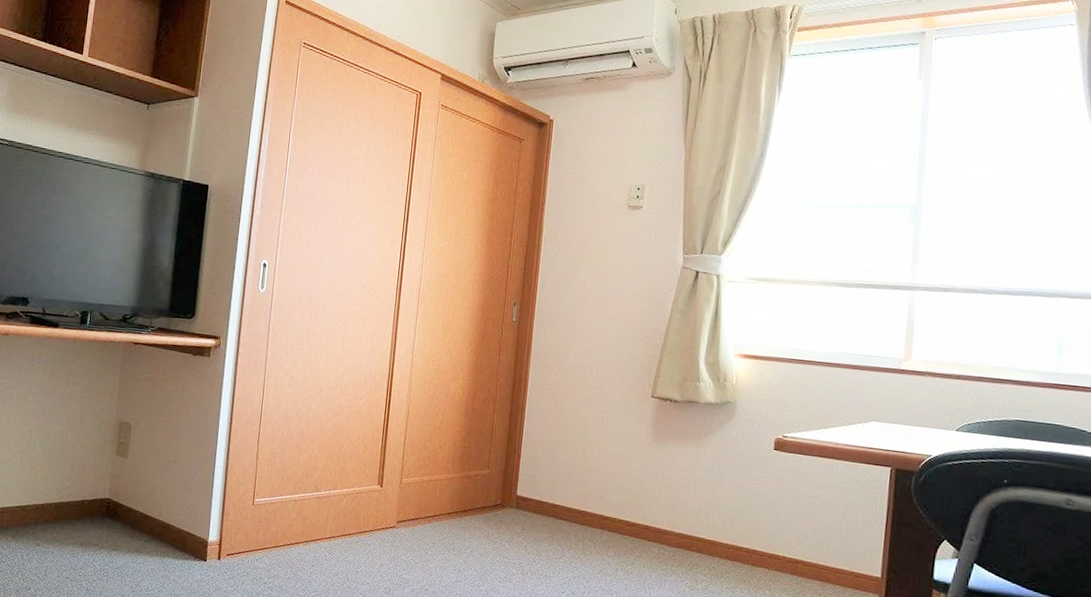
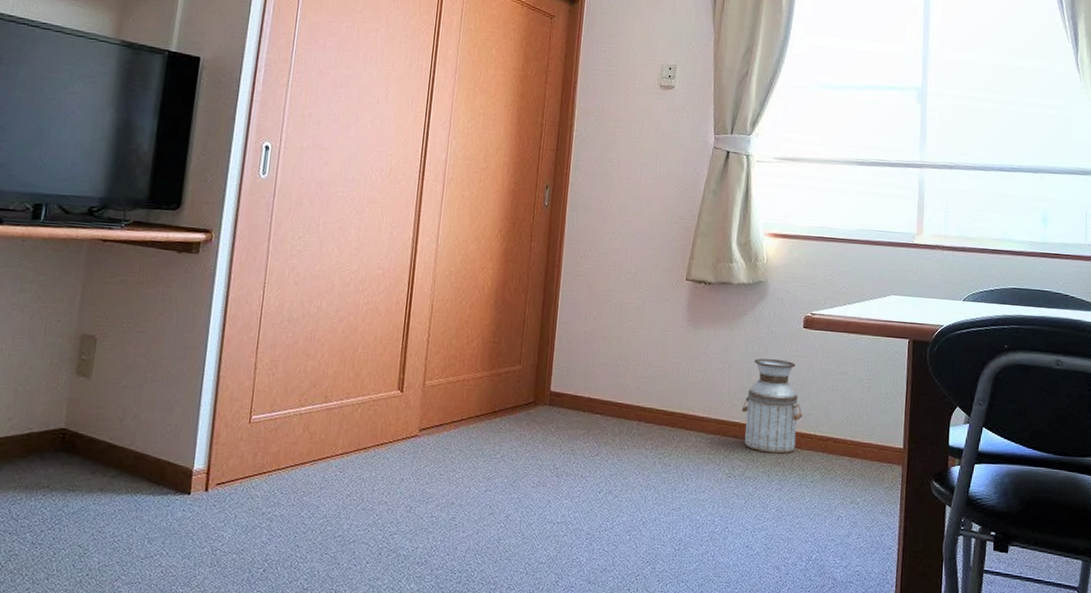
planter: none [706,477,771,573] -> present [741,358,803,454]

